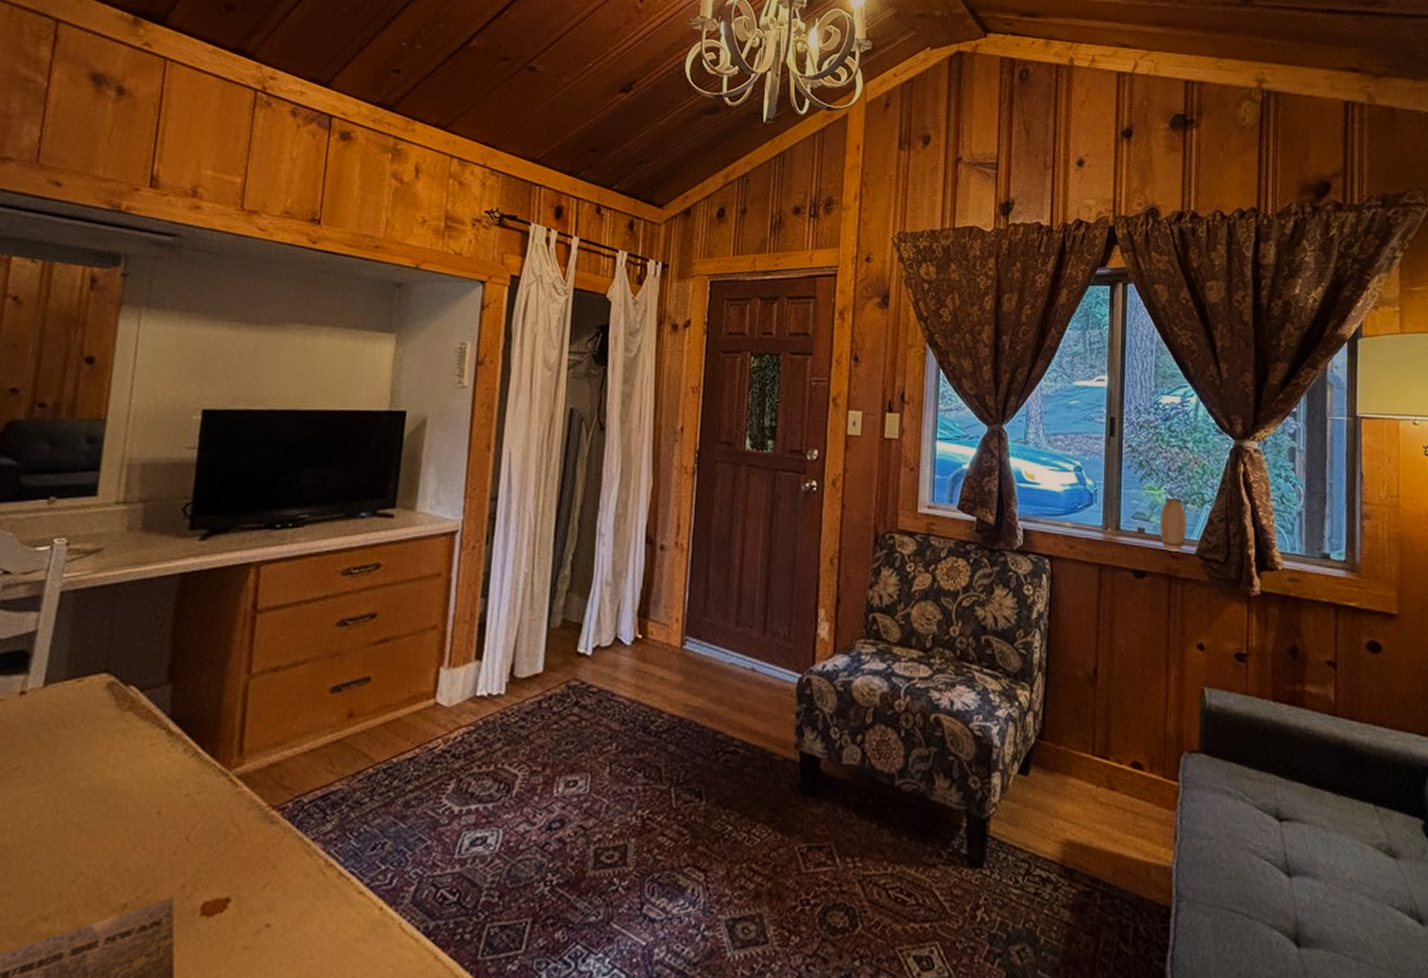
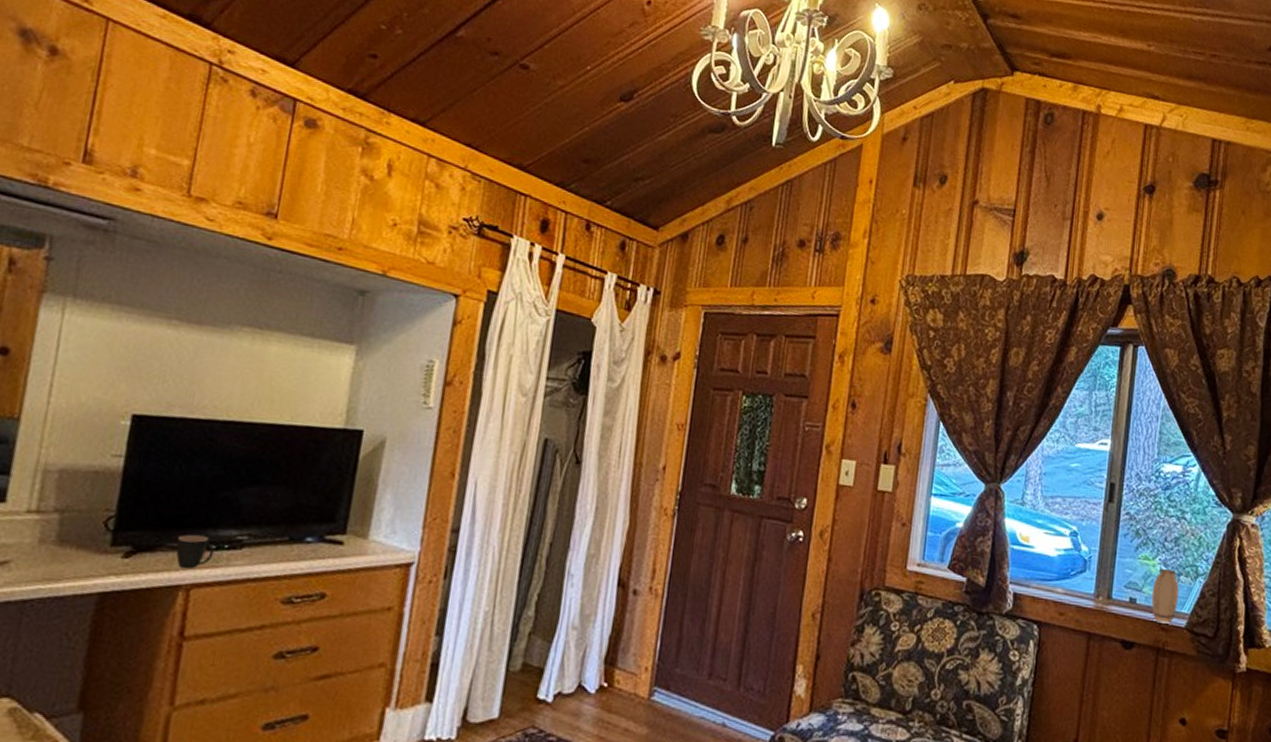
mug: none [246,515,280,548] -> present [175,534,215,570]

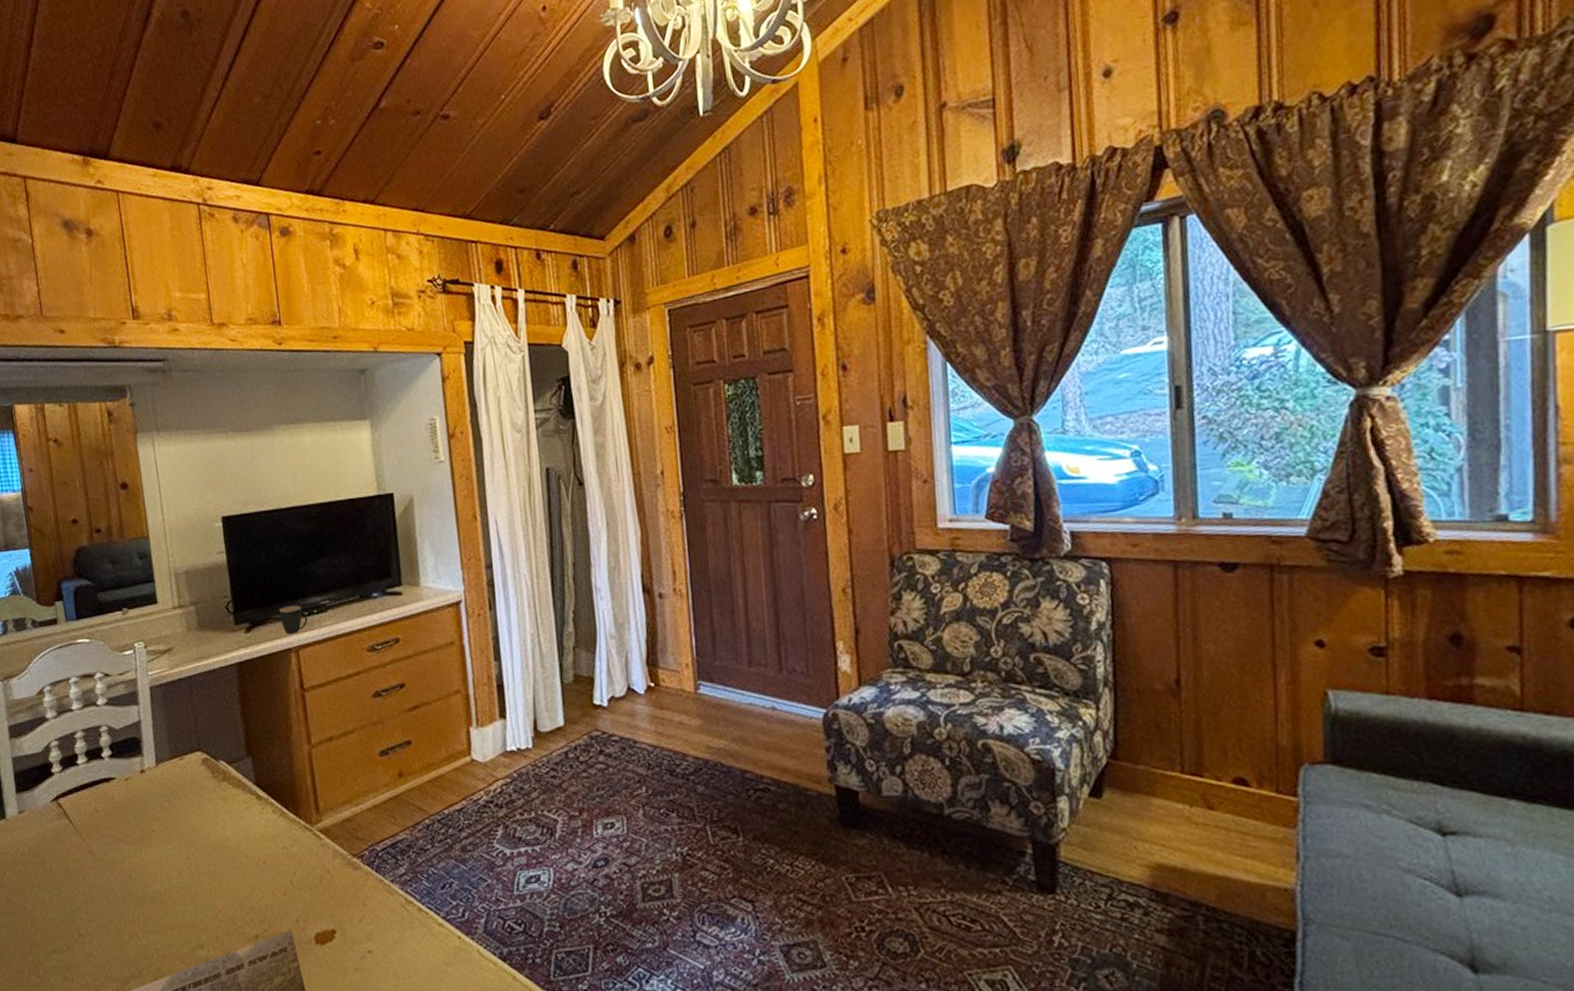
vase: present [1151,568,1180,624] -> none [1252,471,1292,536]

